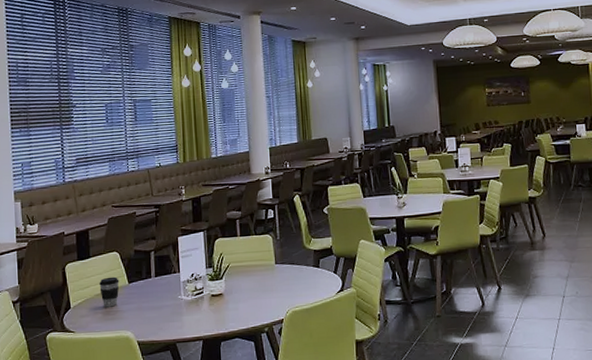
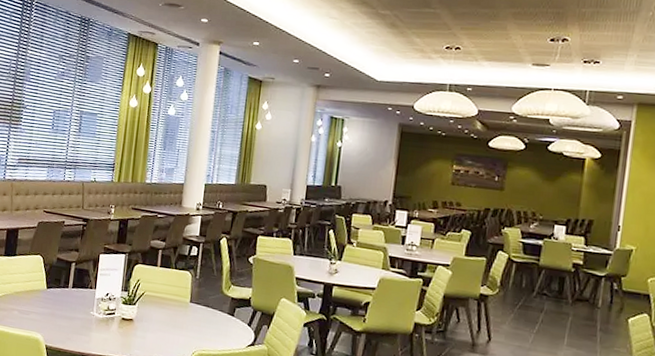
coffee cup: present [99,276,119,307] -> none [19,278,39,308]

